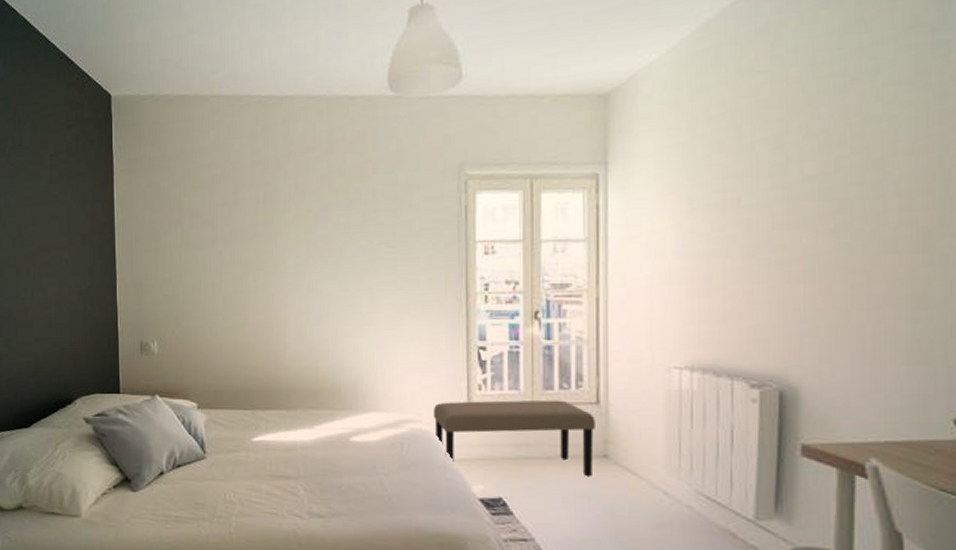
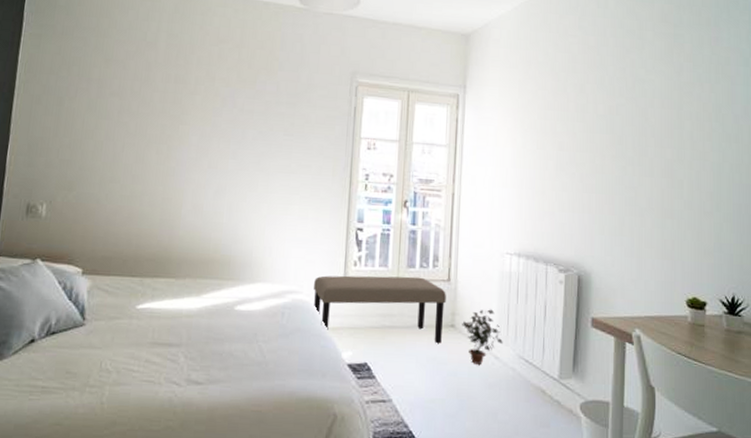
potted plant: none [618,436,674,501] -> present [462,309,503,364]

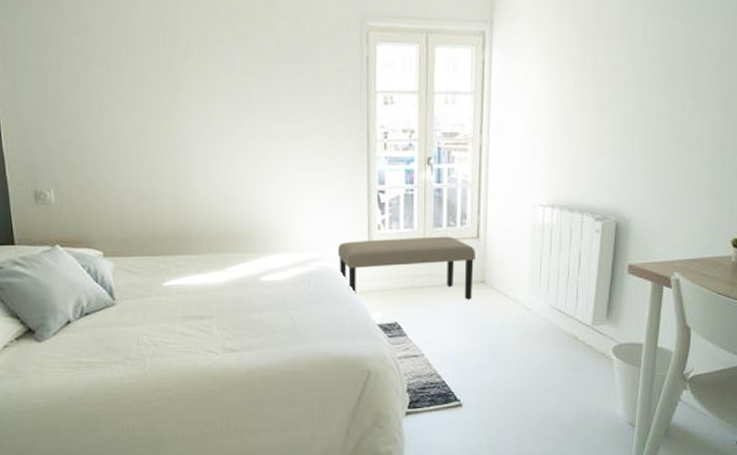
potted plant: present [462,309,503,364] -> none [492,263,535,317]

